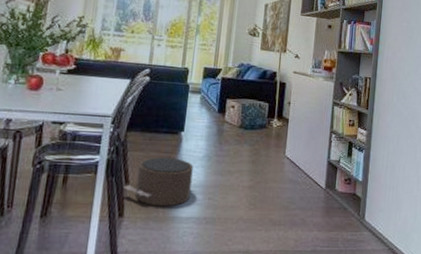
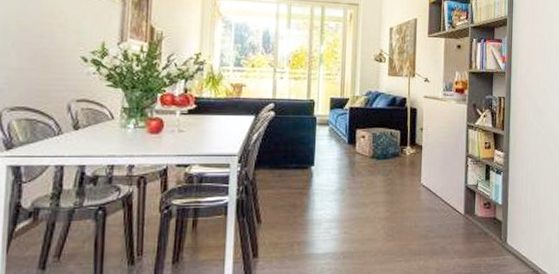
pouf: present [123,157,193,207] -> none [256,193,327,244]

